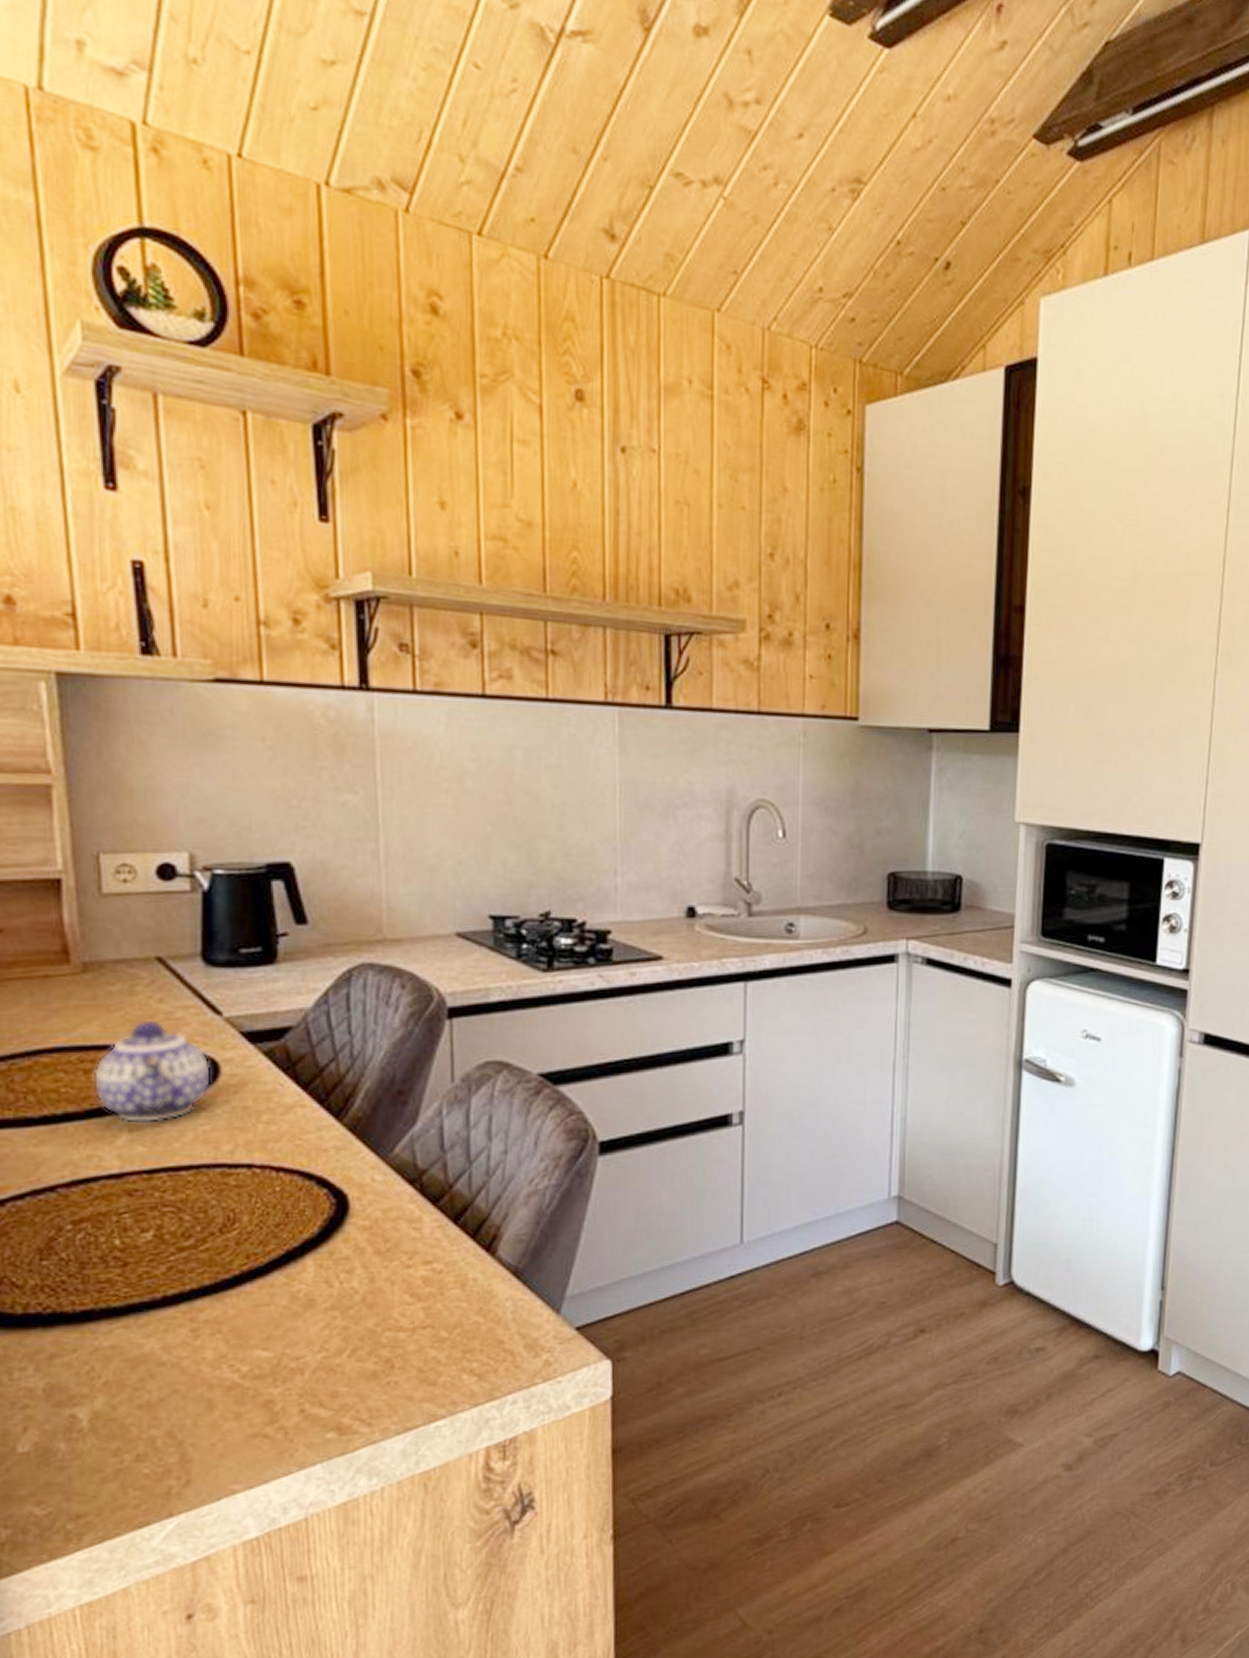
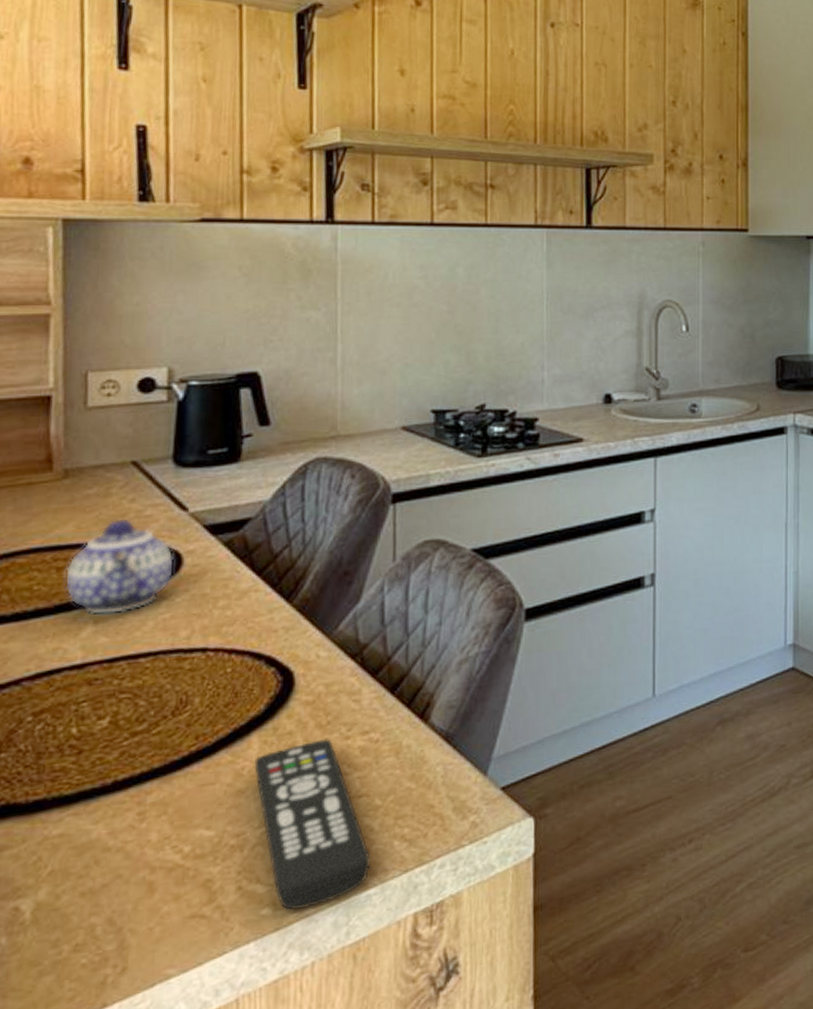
remote control: none [310,1266,439,1436] -> present [254,739,371,910]

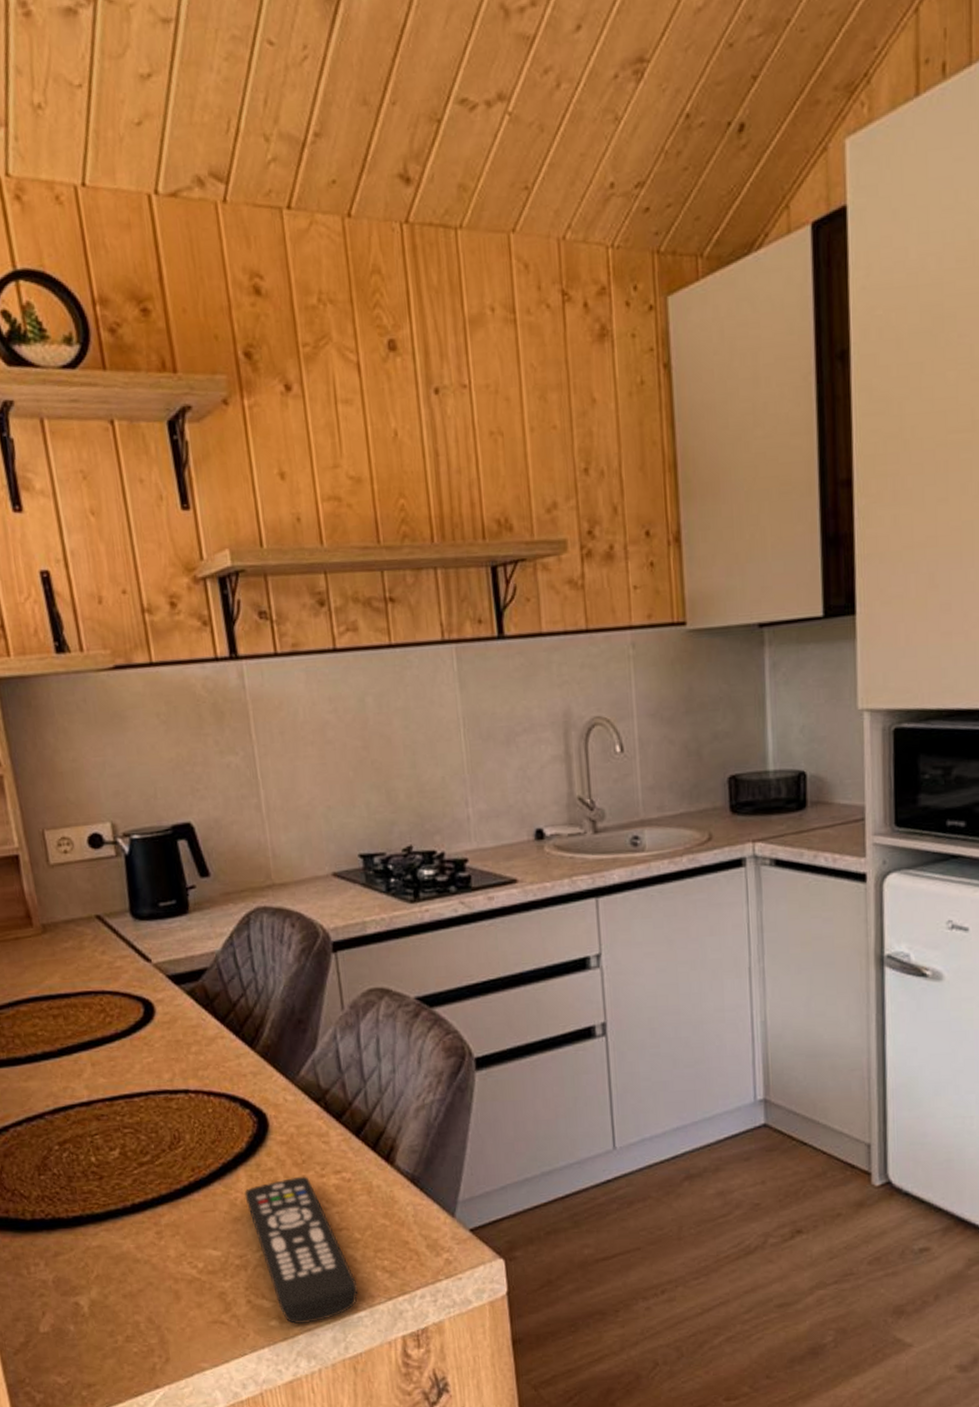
teapot: present [64,518,175,616] -> none [60,970,149,1059]

